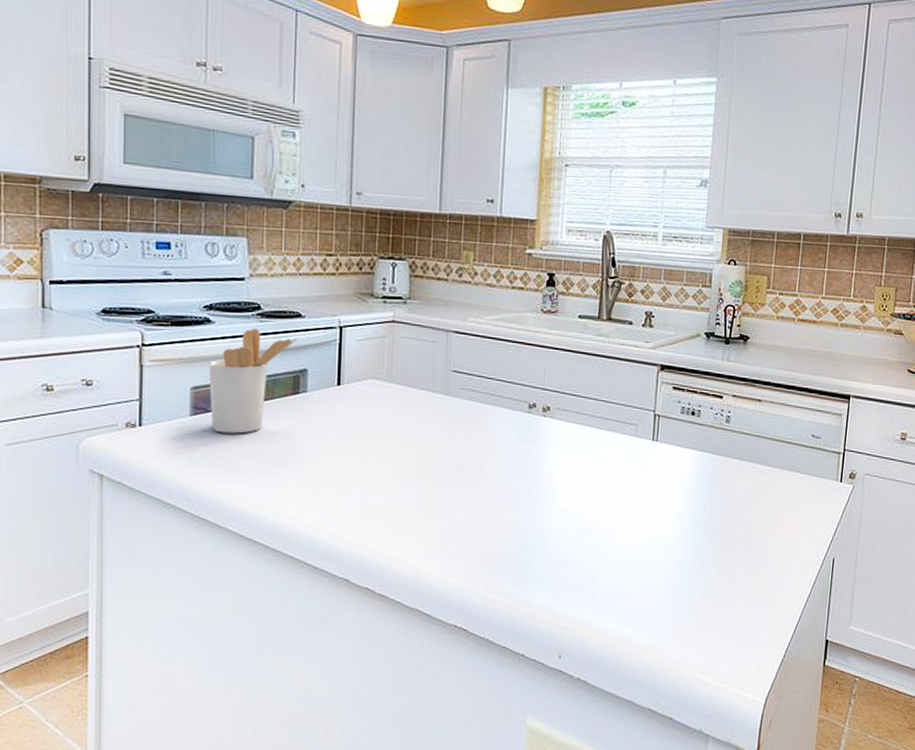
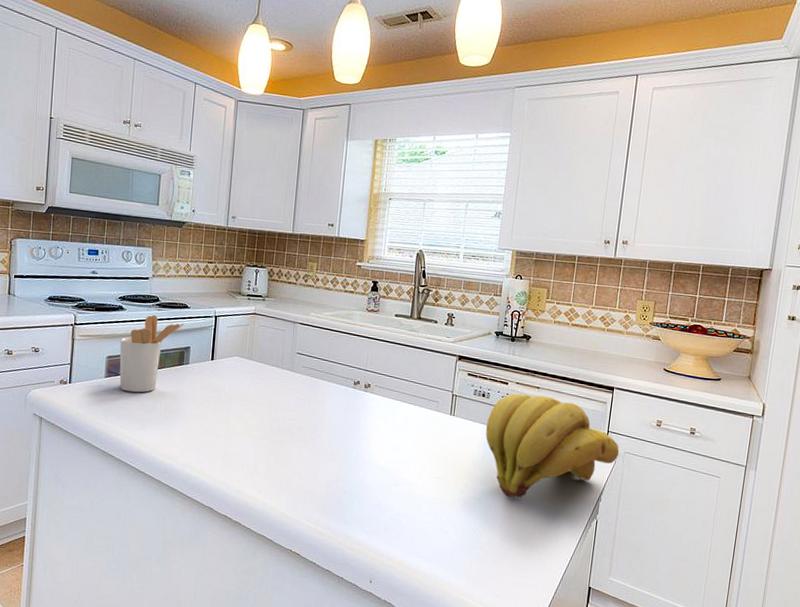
banana bunch: none [696,409,858,539] -> present [485,393,620,499]

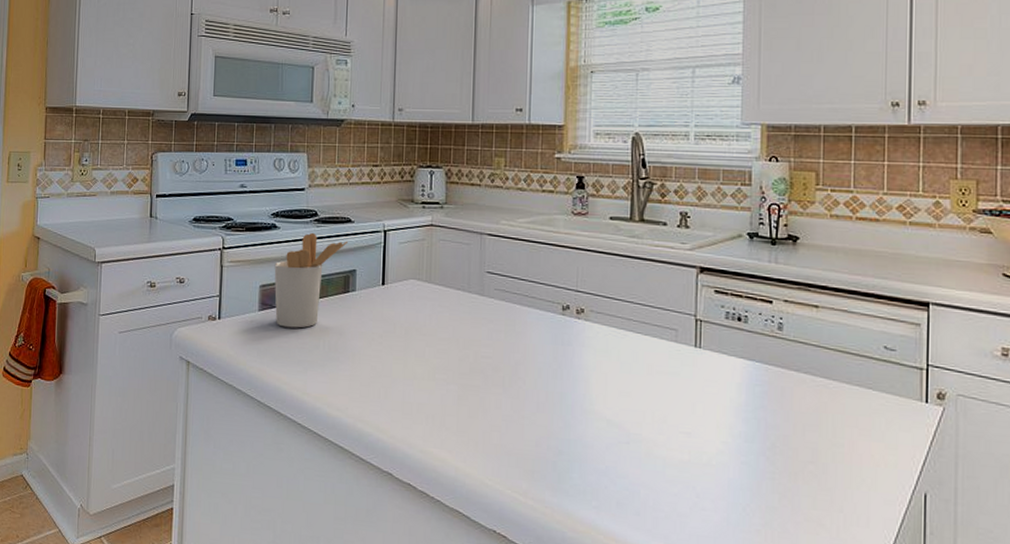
banana bunch: present [485,393,620,499] -> none [746,315,949,462]

